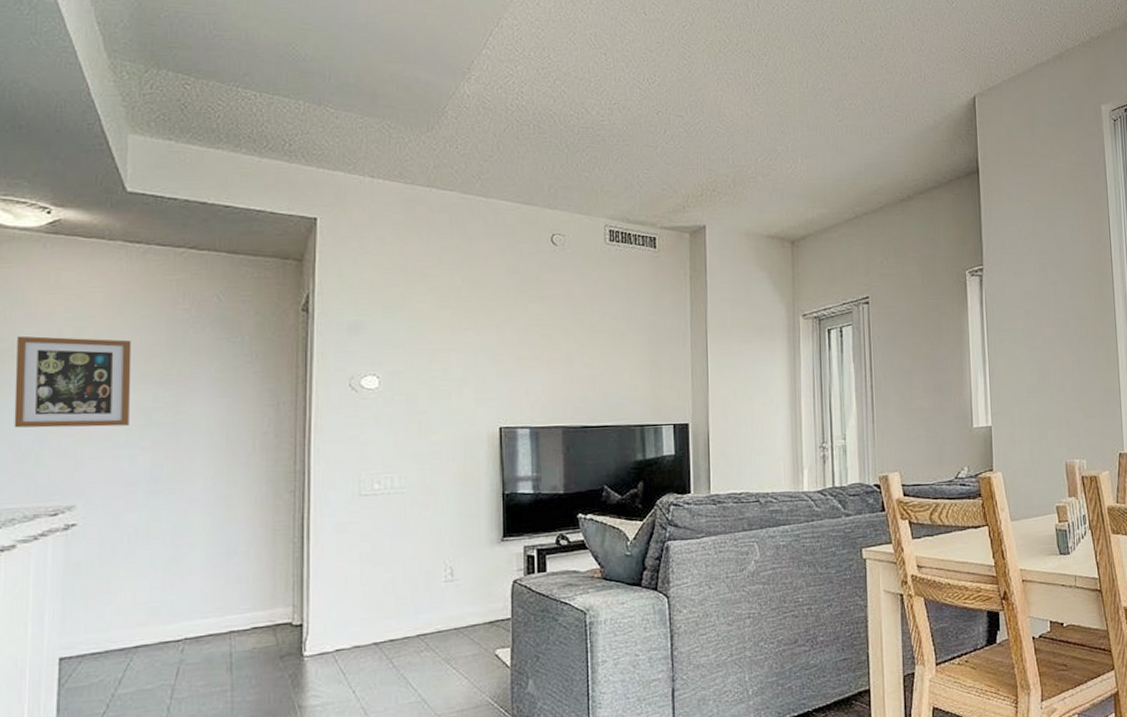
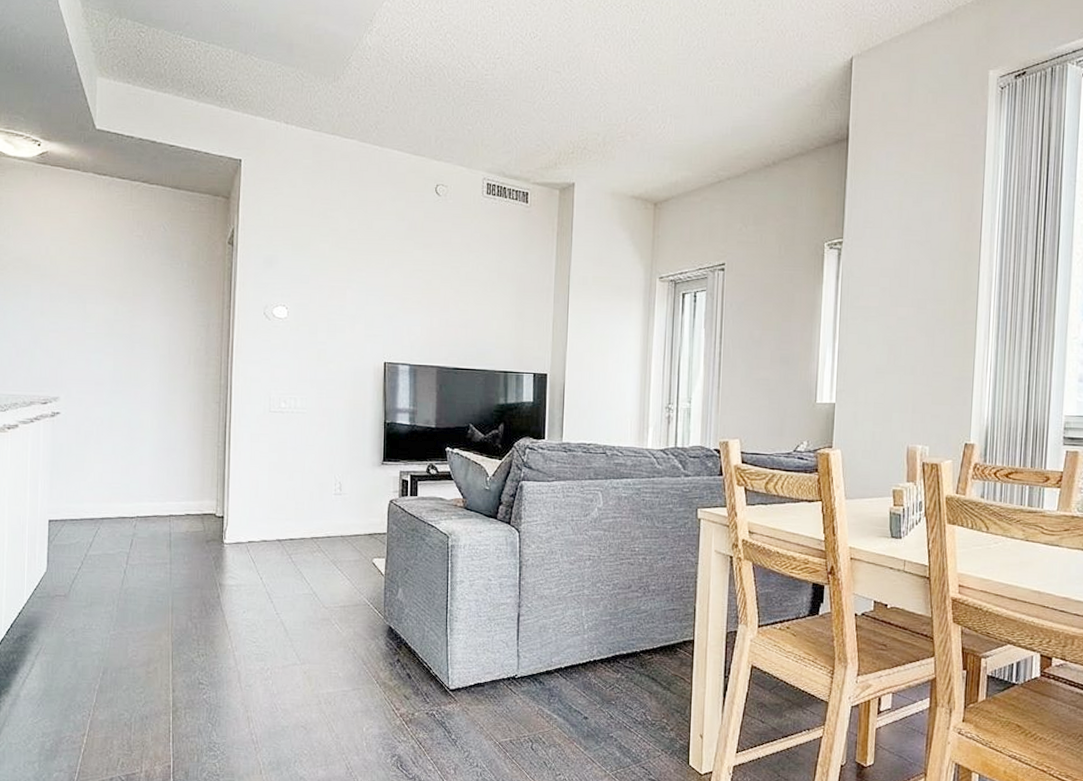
wall art: present [14,335,132,428] -> none [16,250,99,334]

